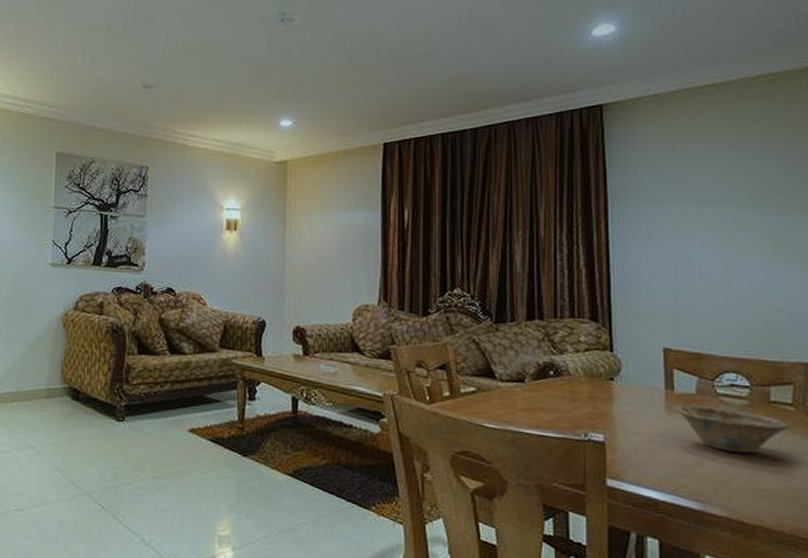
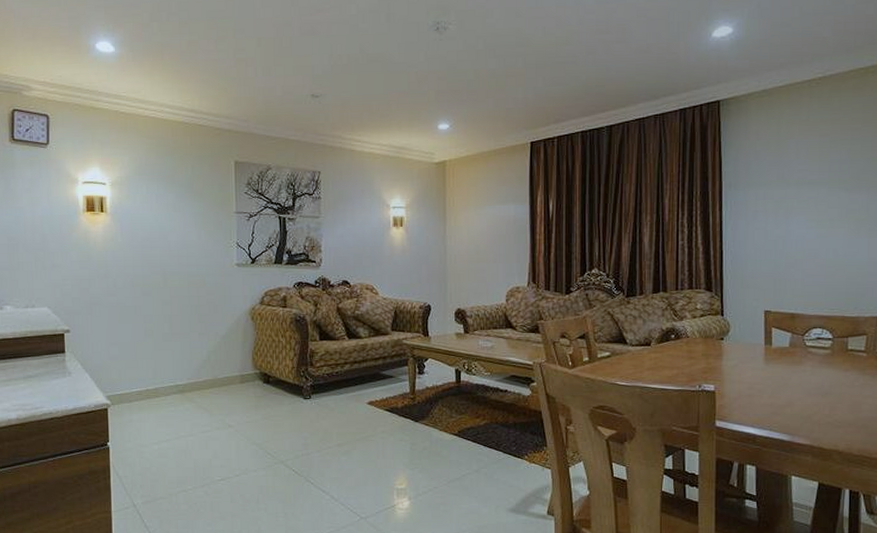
dish: present [673,405,789,454] -> none [770,356,862,393]

